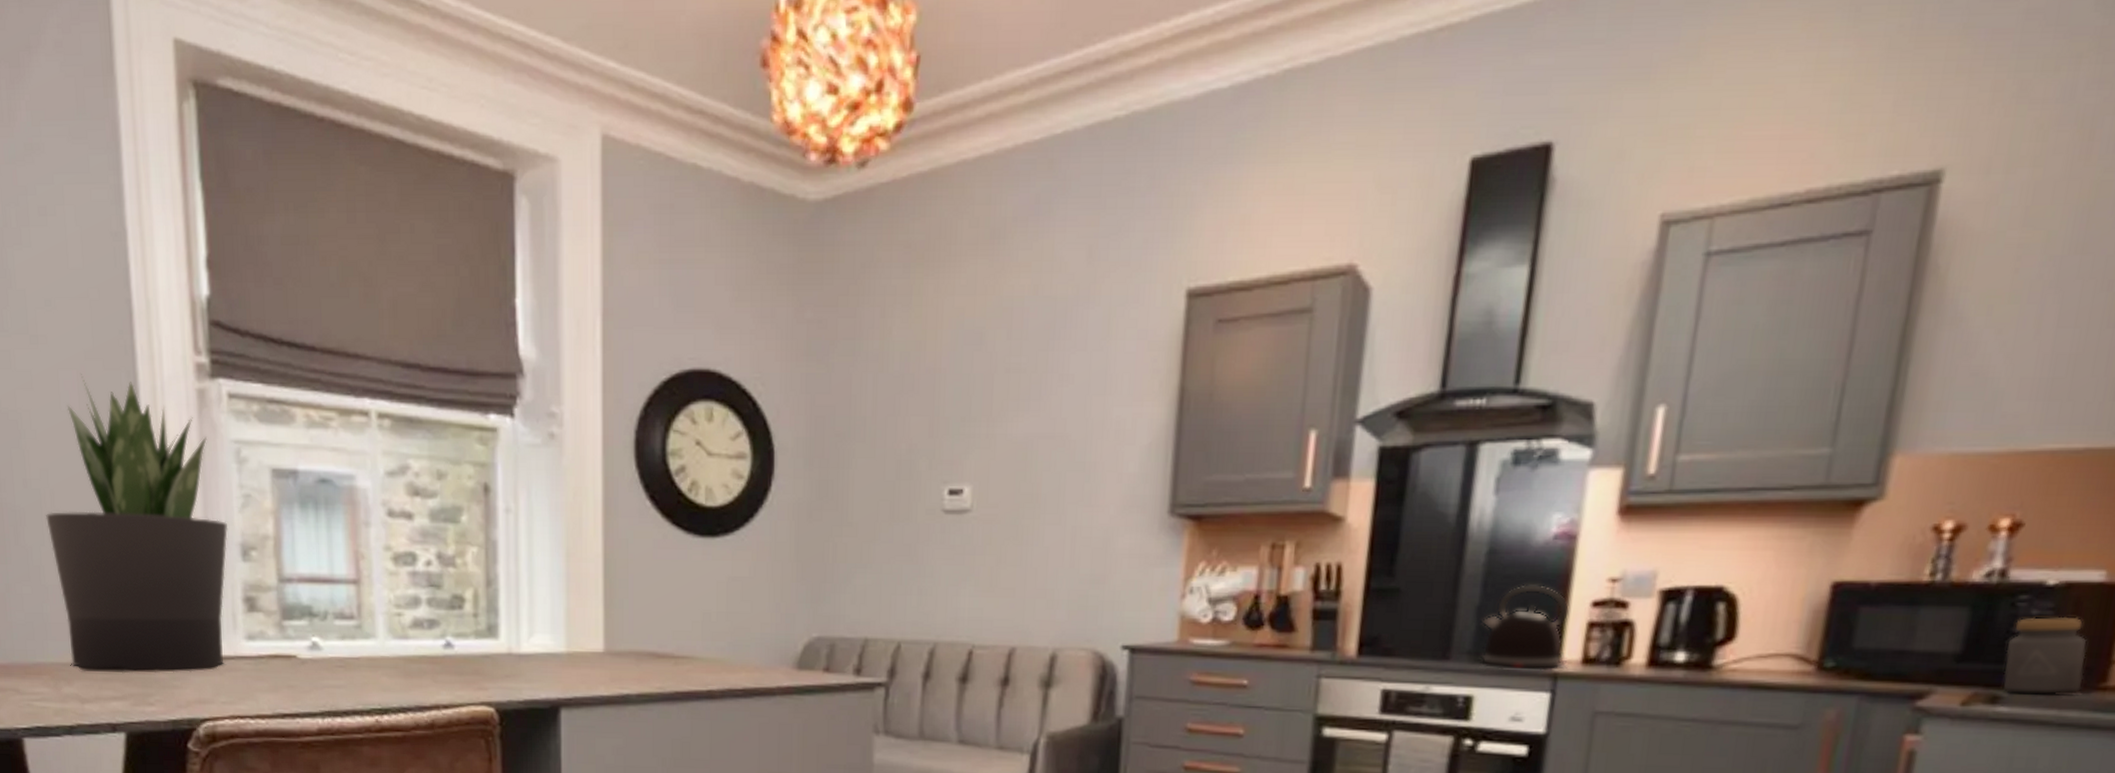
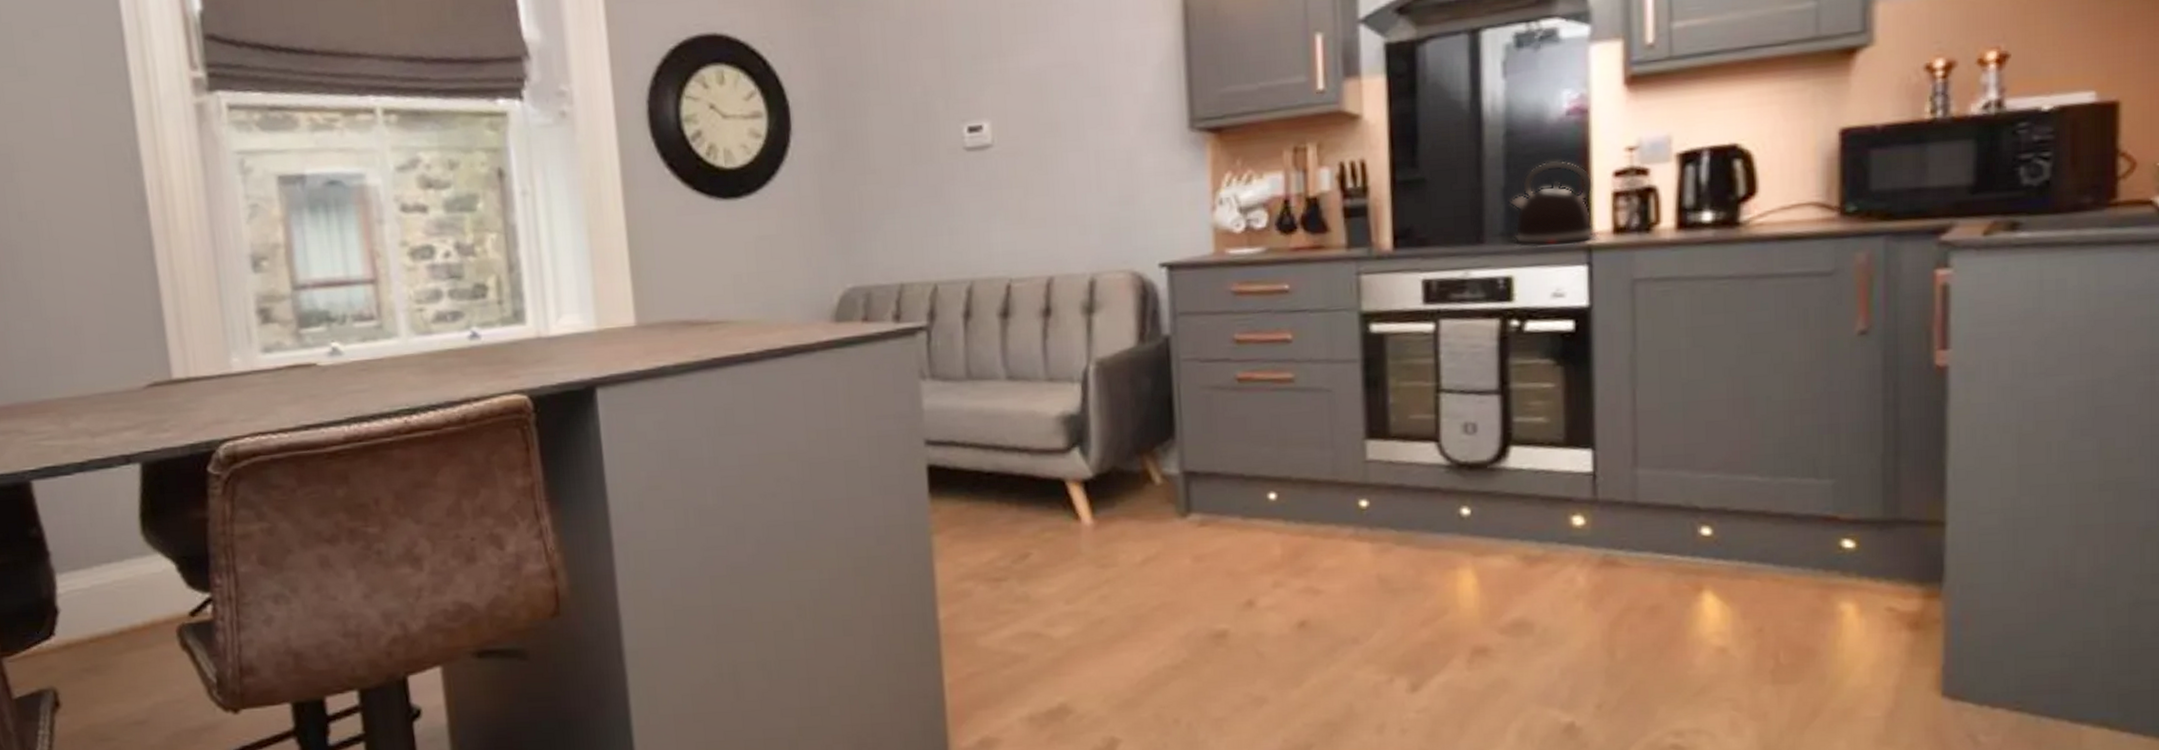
planter: present [45,374,229,674] -> none [43,101,240,405]
jar: present [2004,617,2088,695] -> none [2016,138,2094,219]

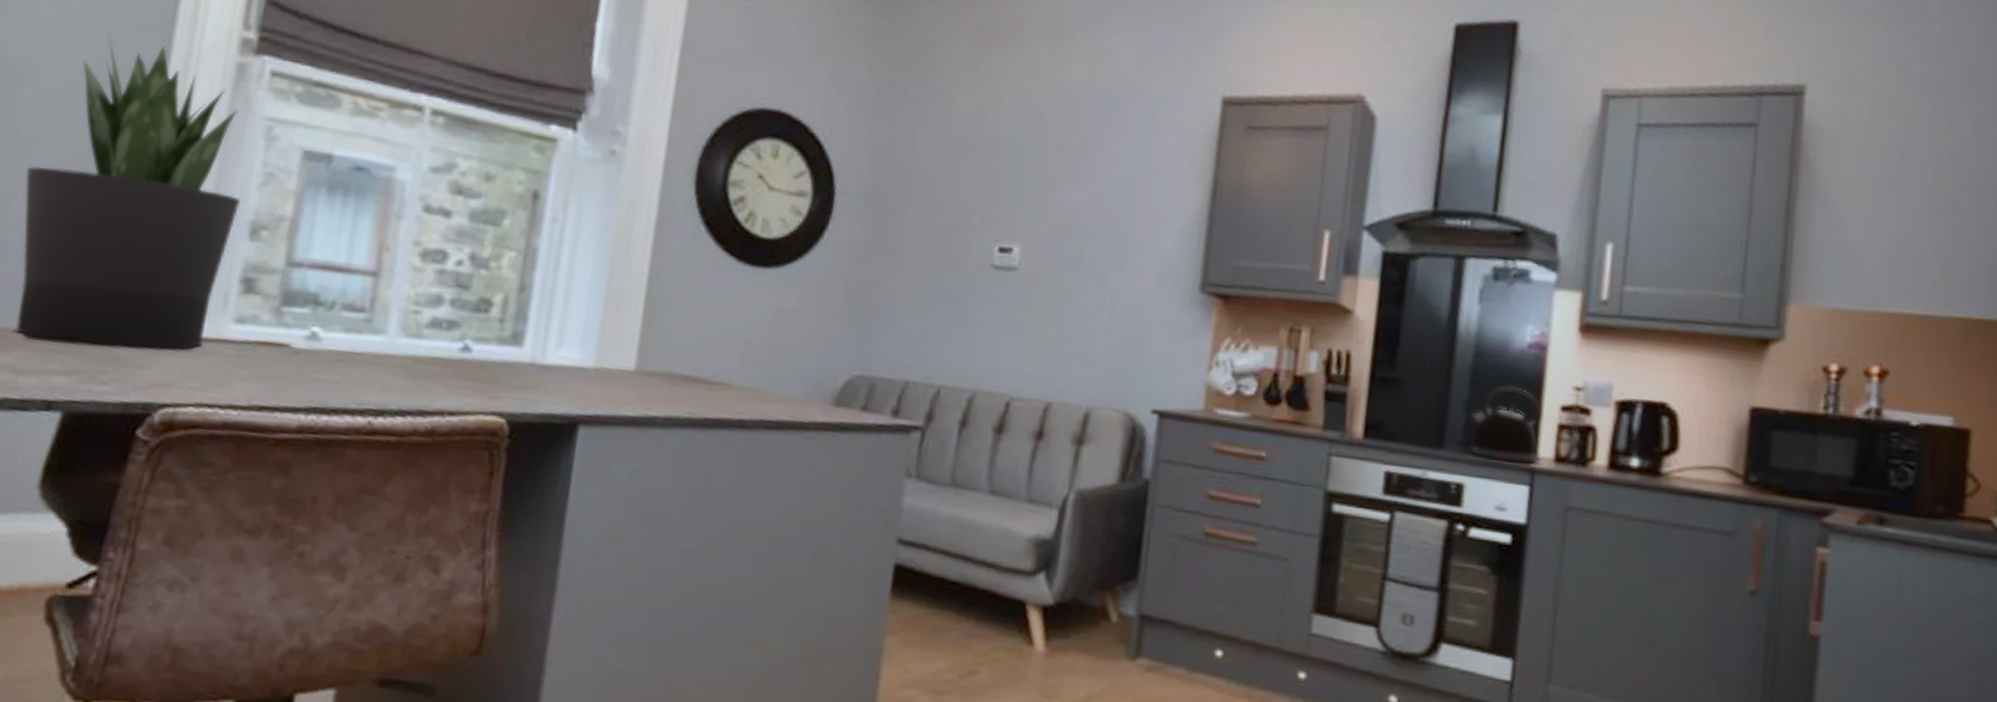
planter: none [43,101,240,405] -> present [15,32,241,353]

